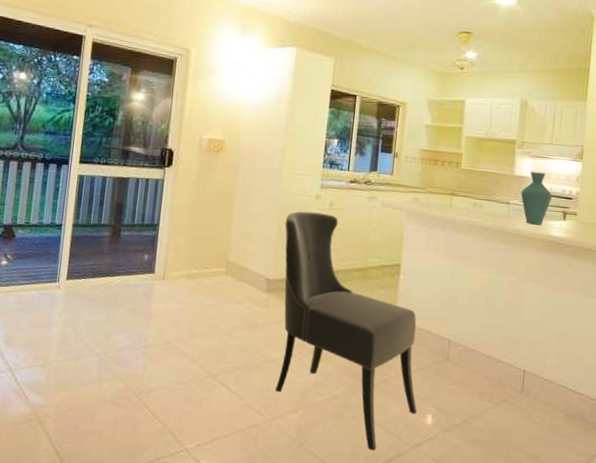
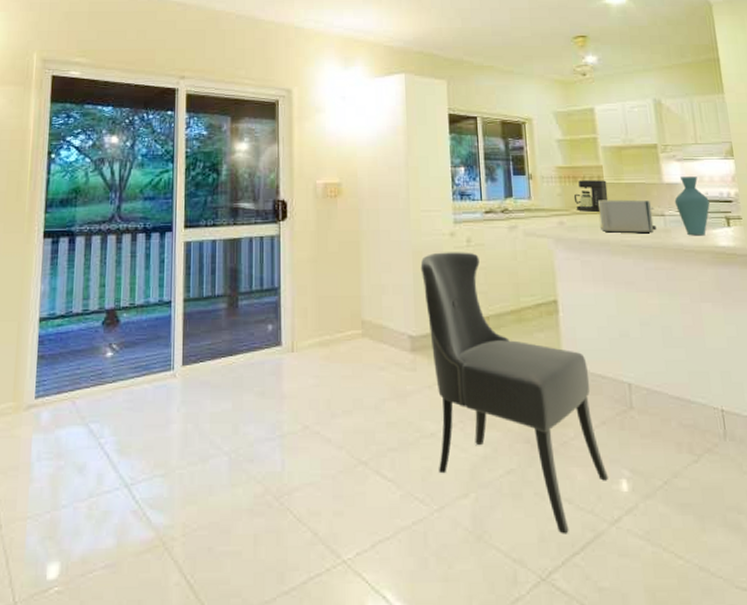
coffee maker: none [431,164,464,193] -> present [573,180,608,212]
toaster: none [449,183,502,218] -> present [598,199,657,234]

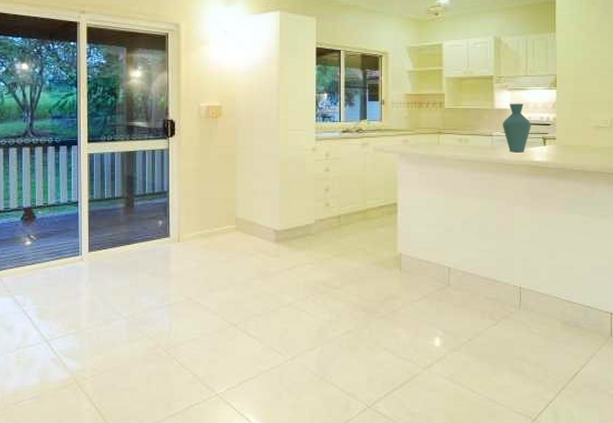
dining chair: present [420,252,608,534] -> none [286,164,425,376]
coffee maker: present [573,180,608,212] -> none [418,106,447,132]
toaster: present [598,199,657,234] -> none [437,122,485,151]

